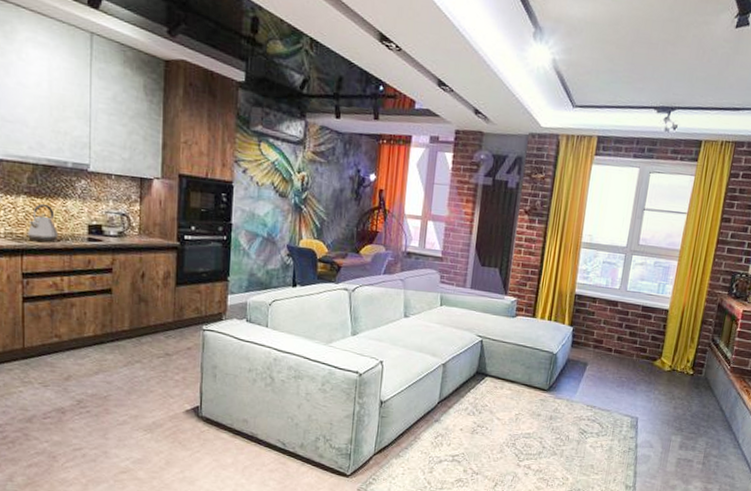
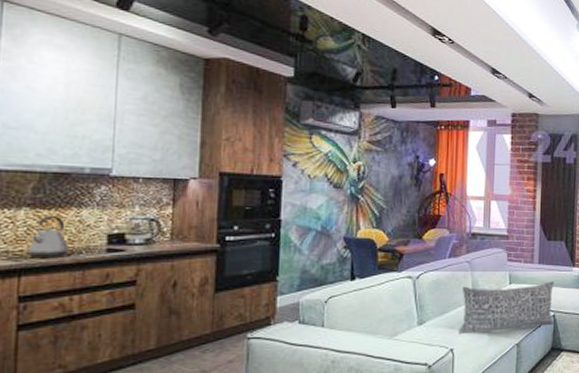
pillow: none [389,303,485,351] -> present [459,281,555,335]

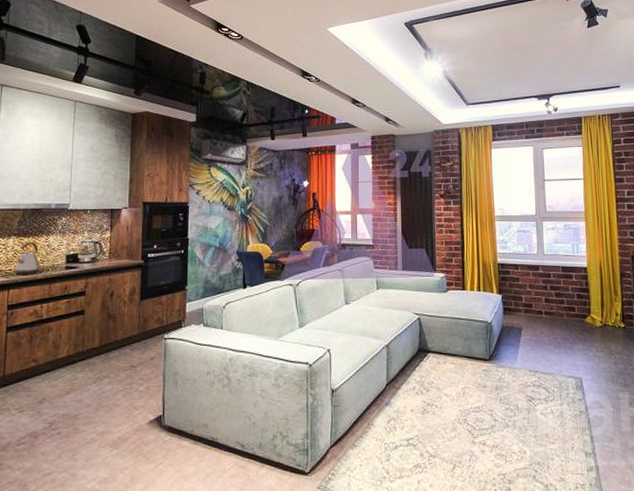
pillow: present [459,281,555,335] -> none [334,286,419,336]

